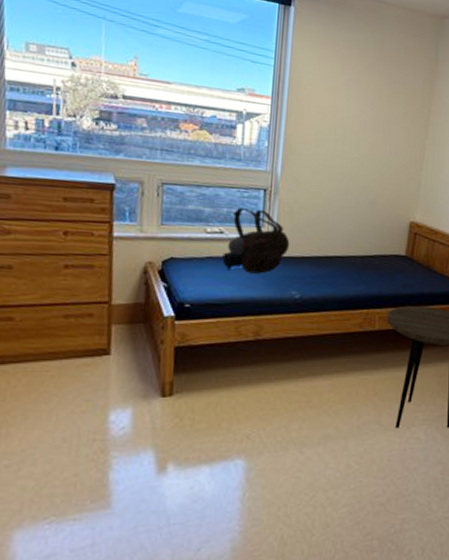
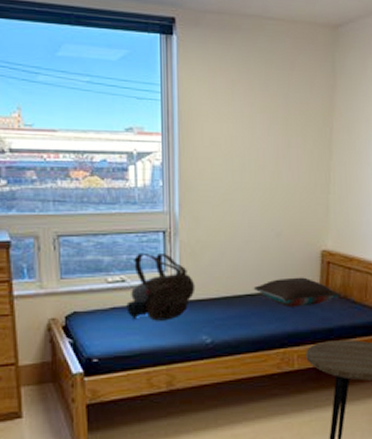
pillow: none [344,244,423,272] -> present [253,277,340,307]

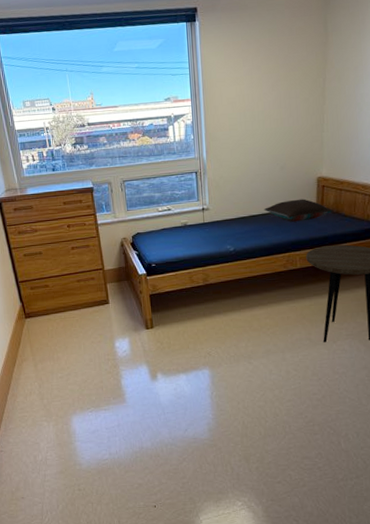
backpack: present [126,252,196,321] -> none [172,188,221,237]

